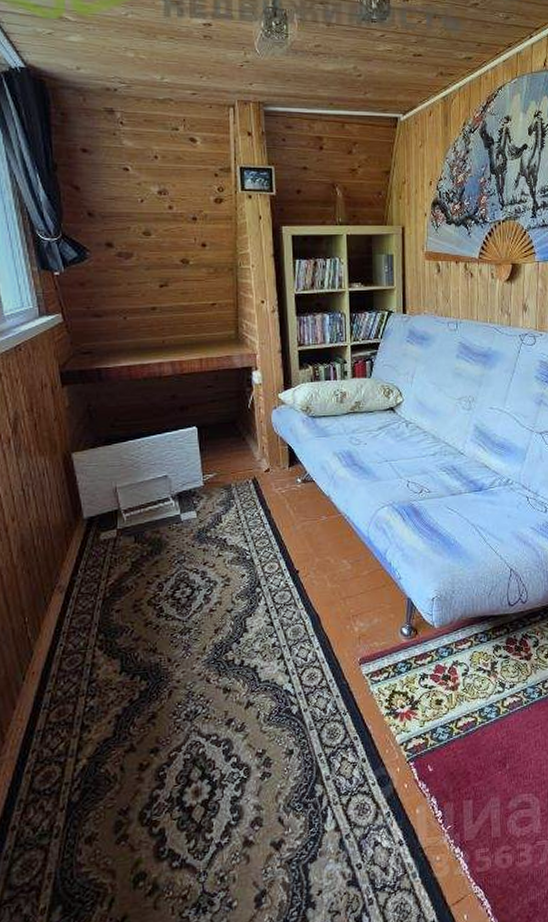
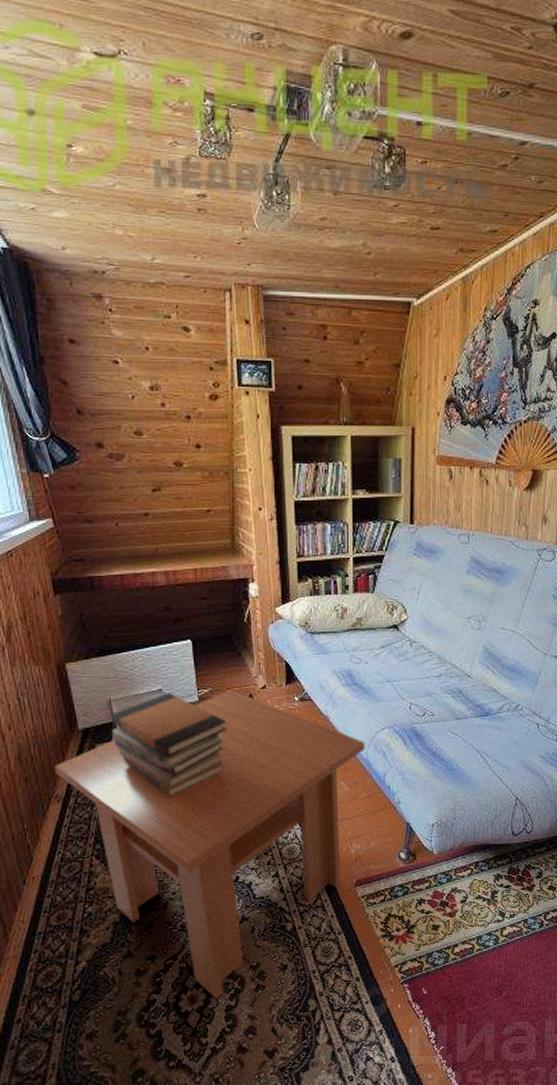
coffee table: none [58,473,366,791] -> present [54,689,365,1000]
book stack: none [117,479,232,584] -> present [112,693,227,799]

